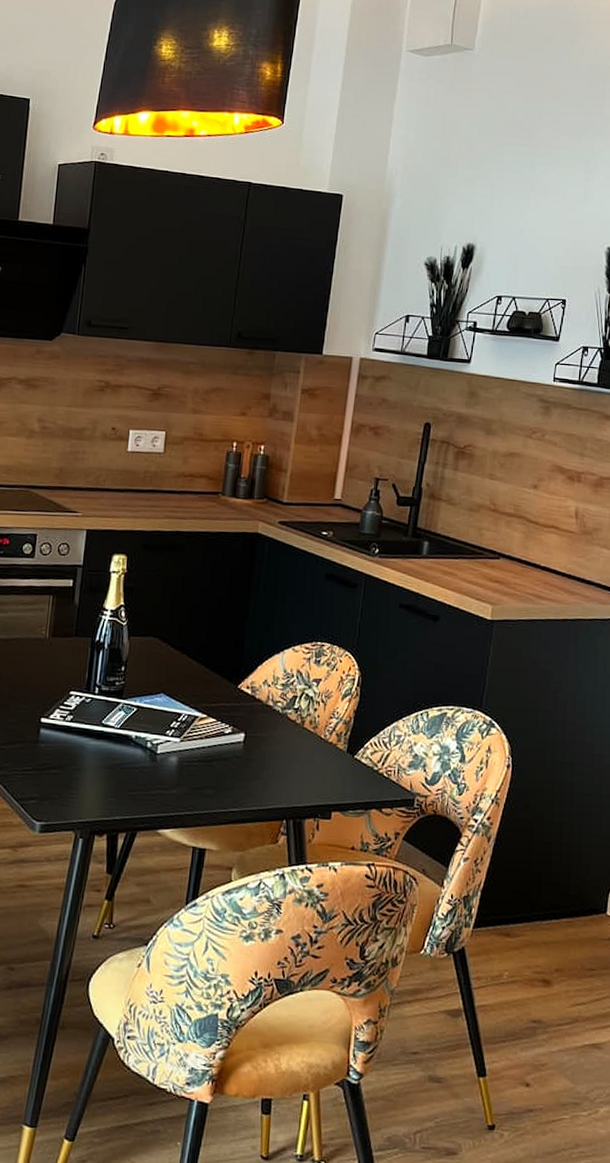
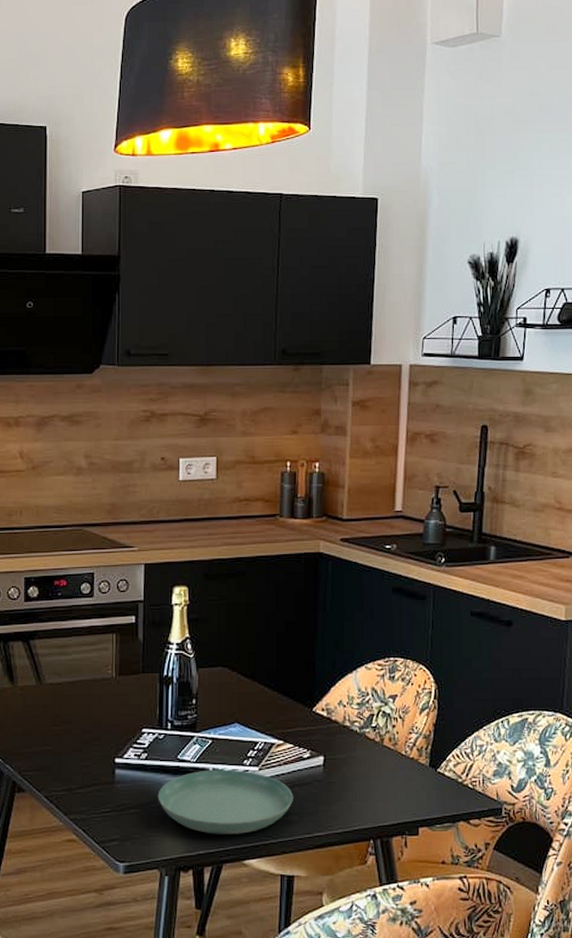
saucer: none [79,737,212,803] -> present [158,769,293,834]

